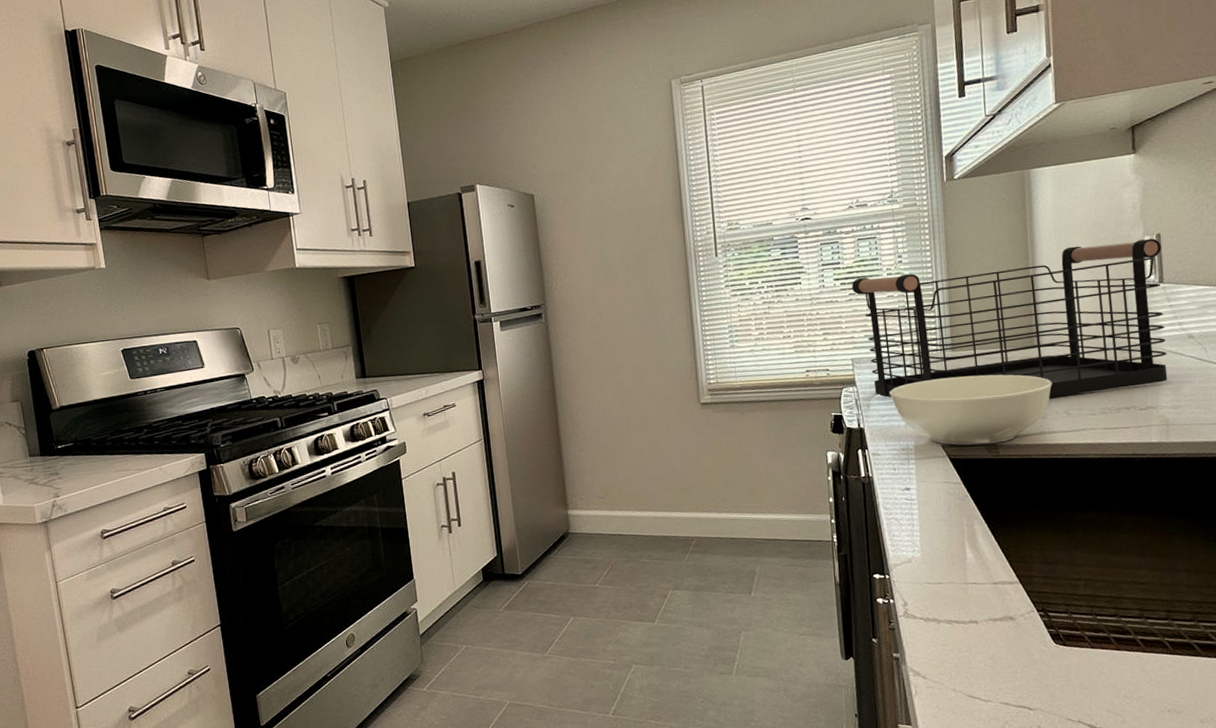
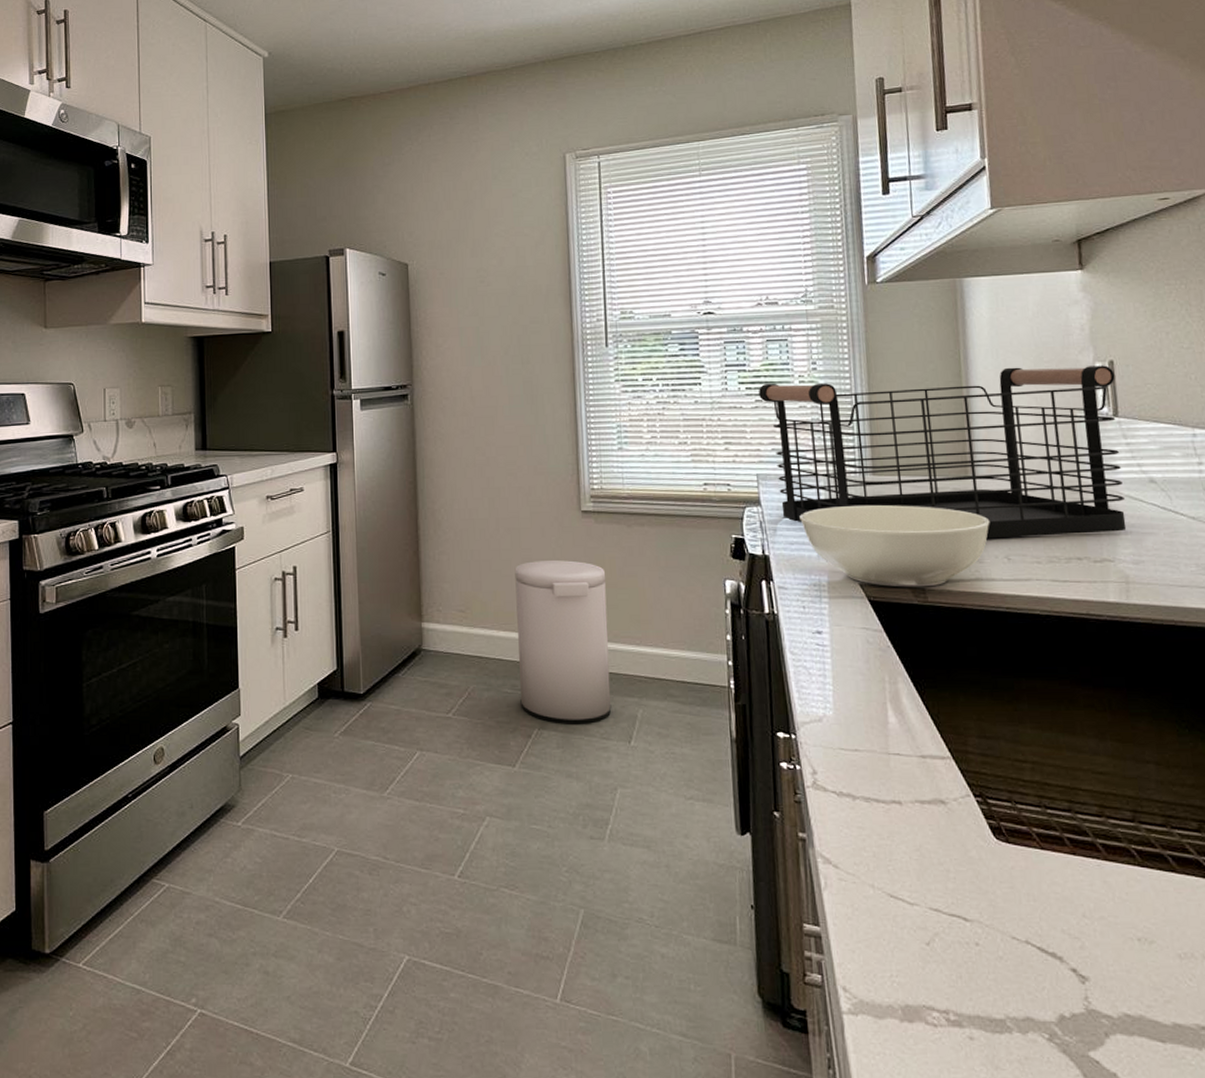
pedal bin: none [645,446,734,584] -> present [515,559,612,724]

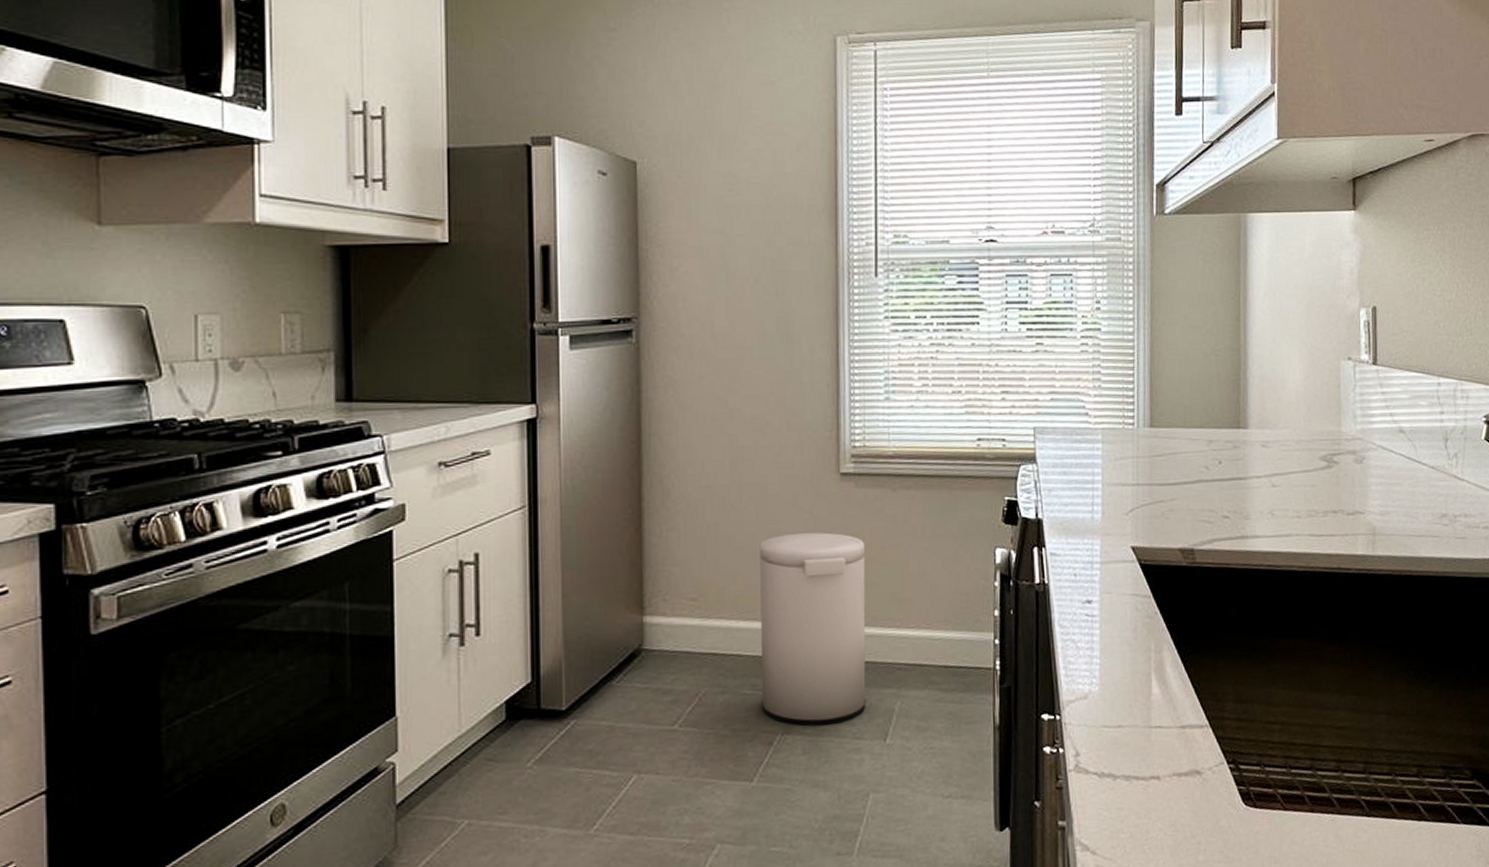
dish rack: present [759,365,1127,539] -> none [1040,311,1377,494]
bowl: present [800,504,990,588] -> none [1075,459,1258,549]

